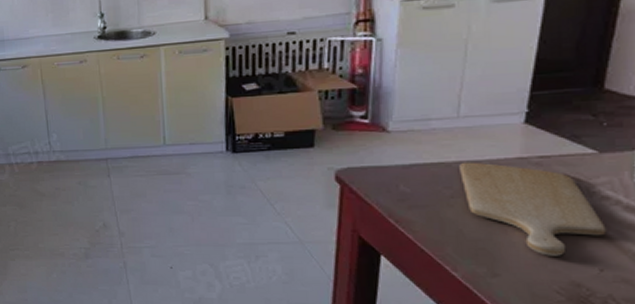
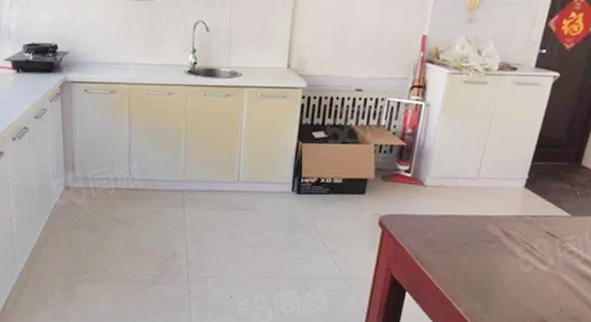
chopping board: present [459,162,607,256] -> none [473,216,569,297]

